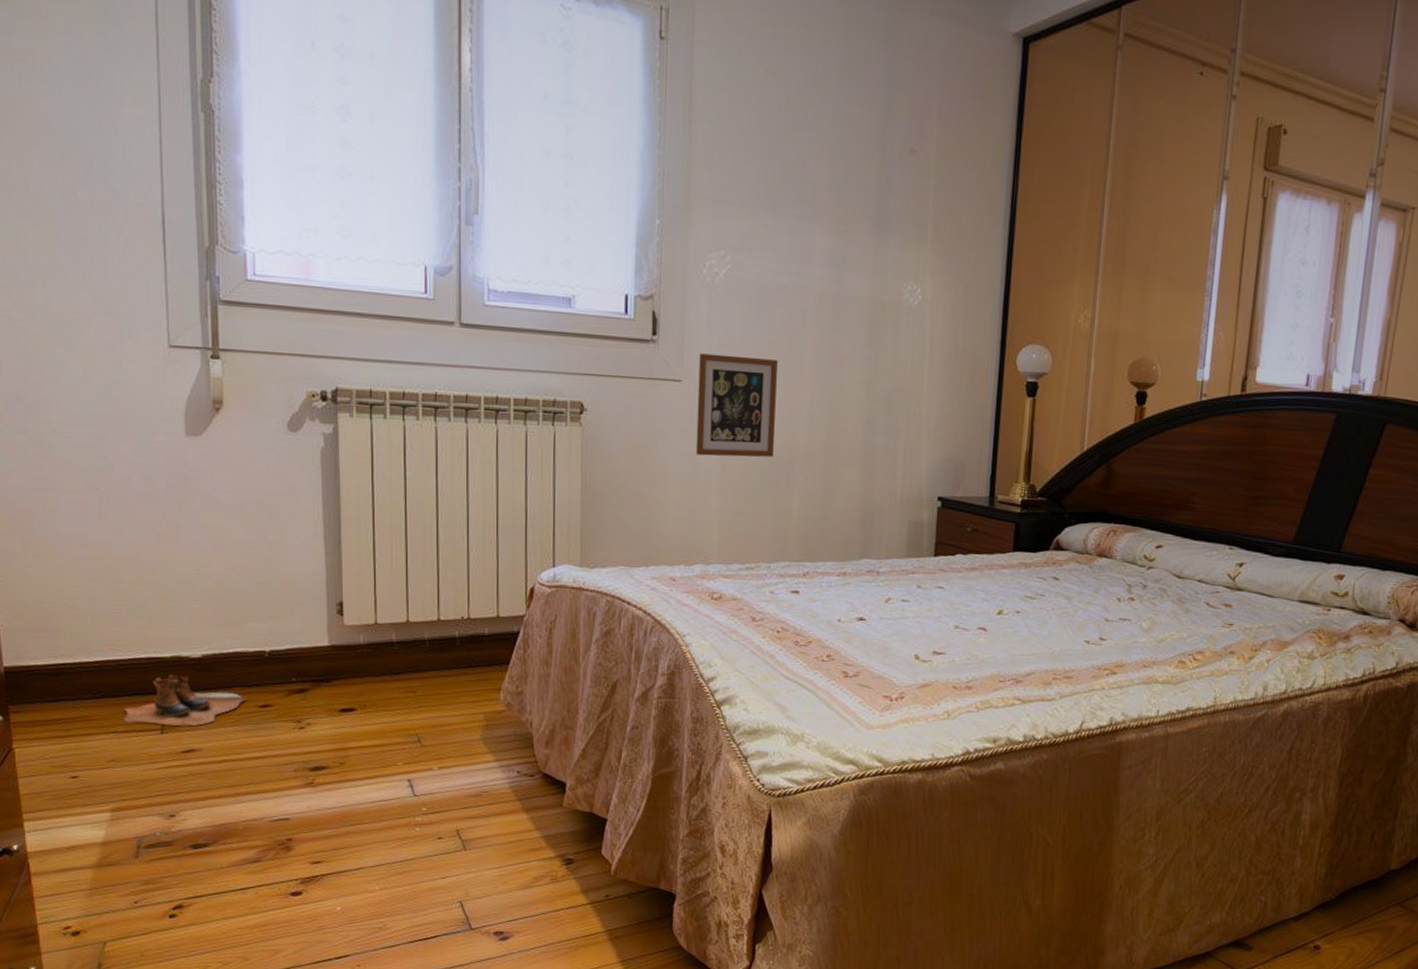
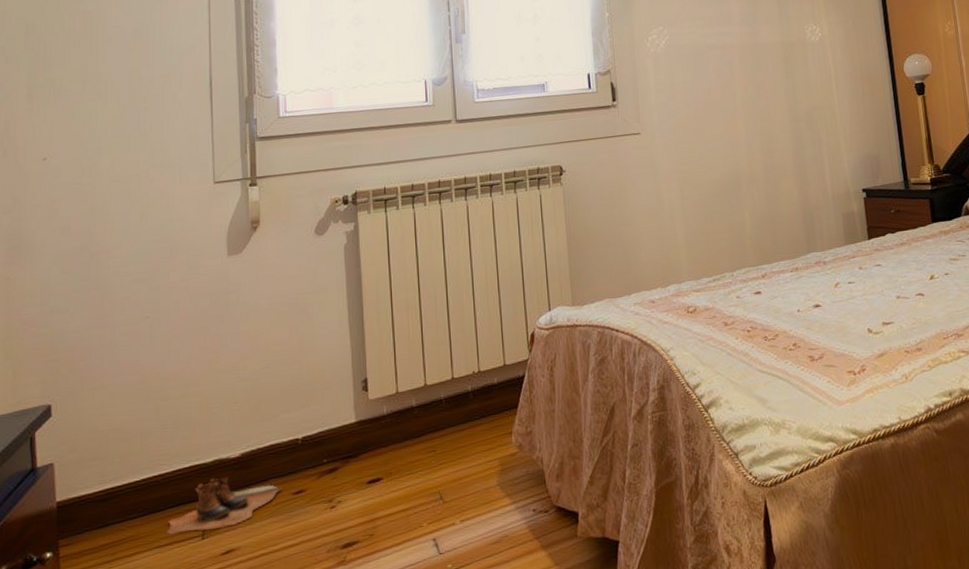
picture frame: present [695,353,778,458] -> none [652,103,724,192]

